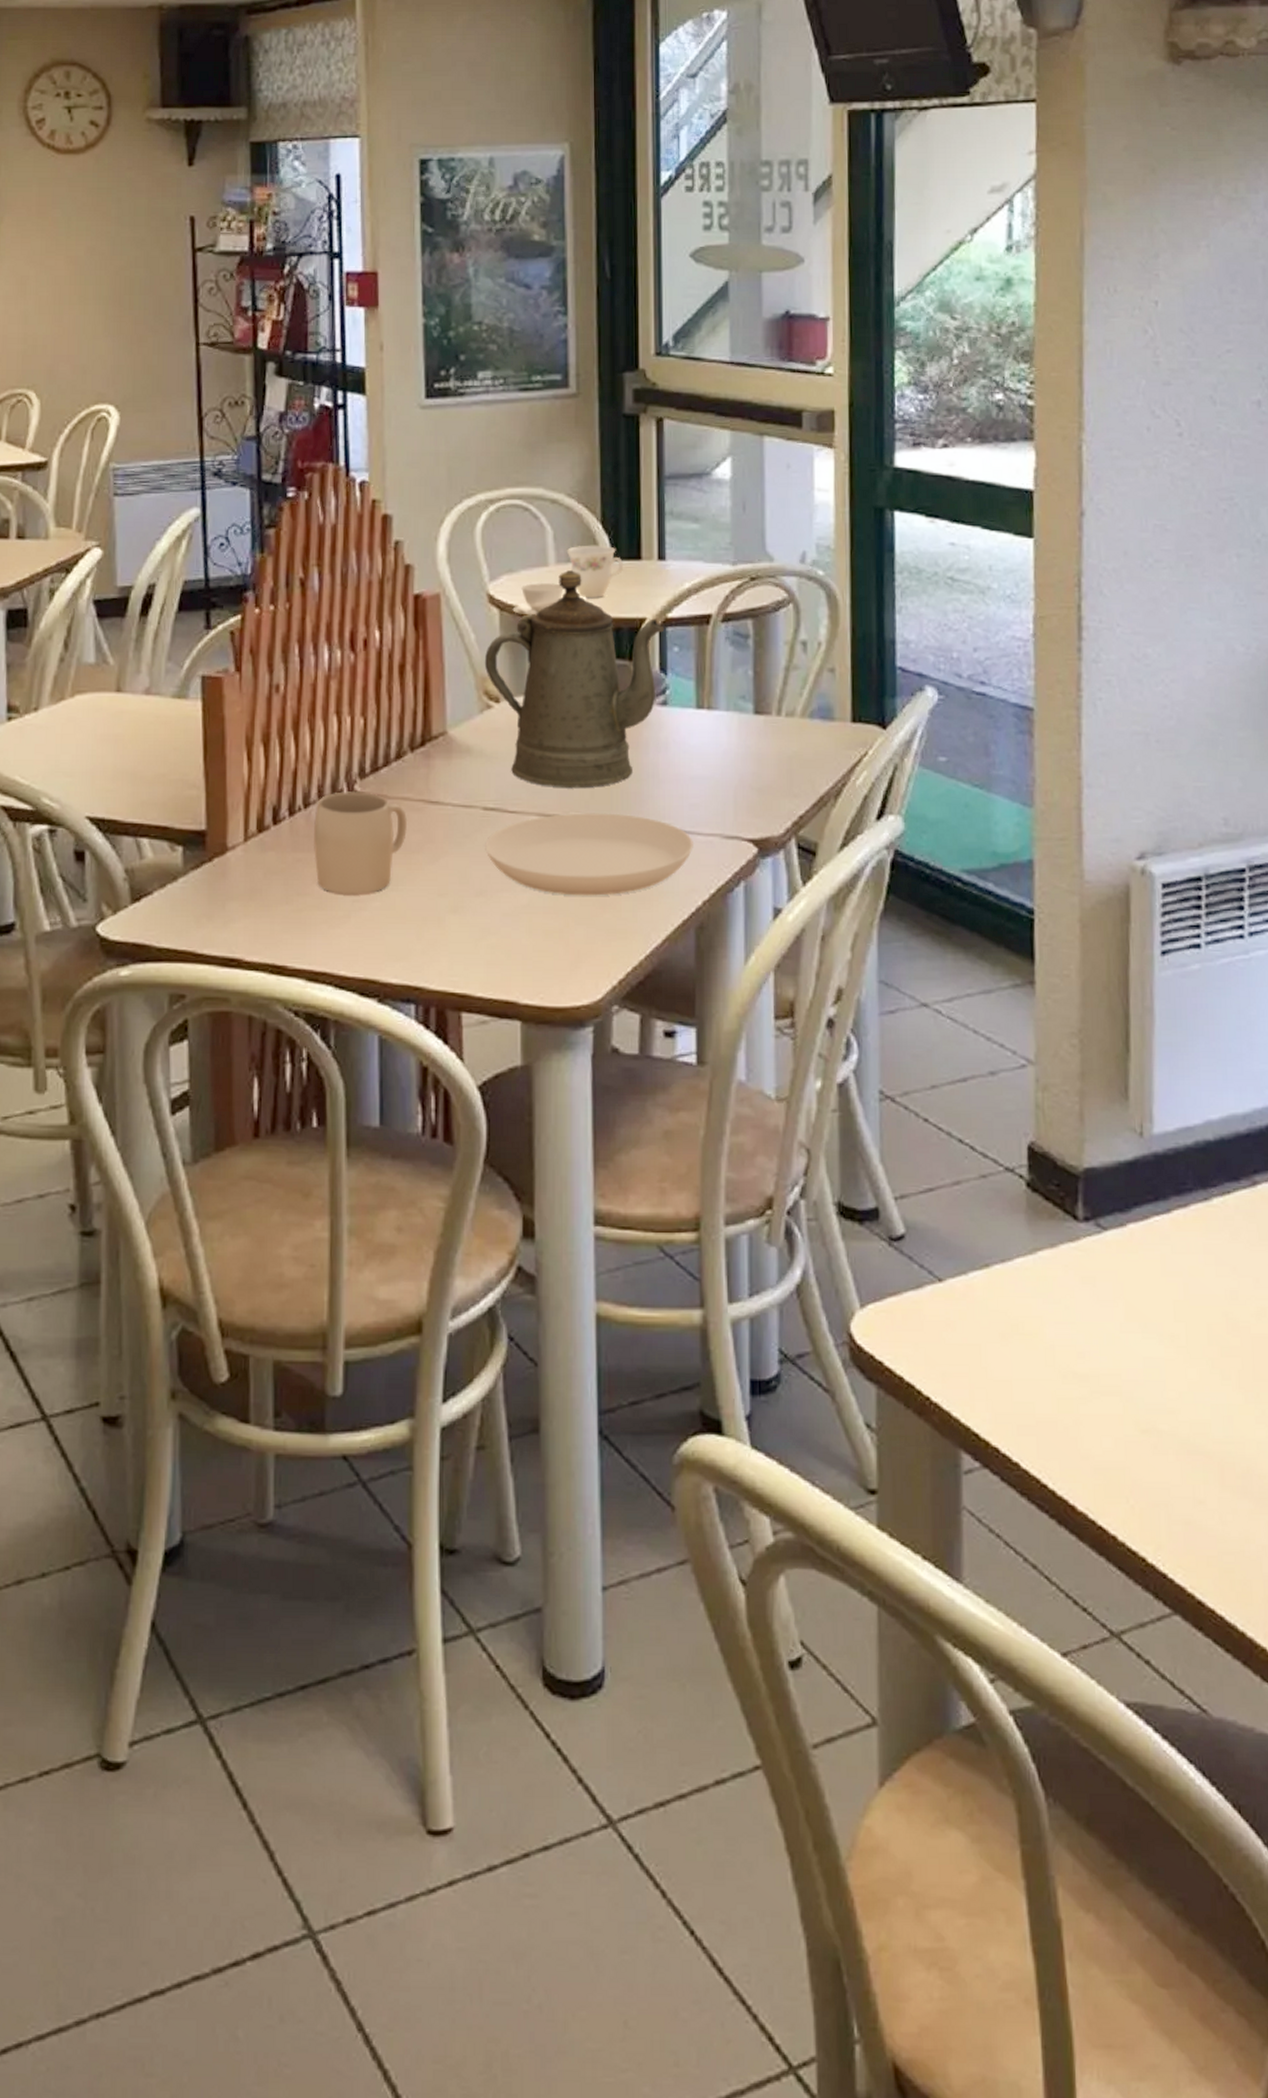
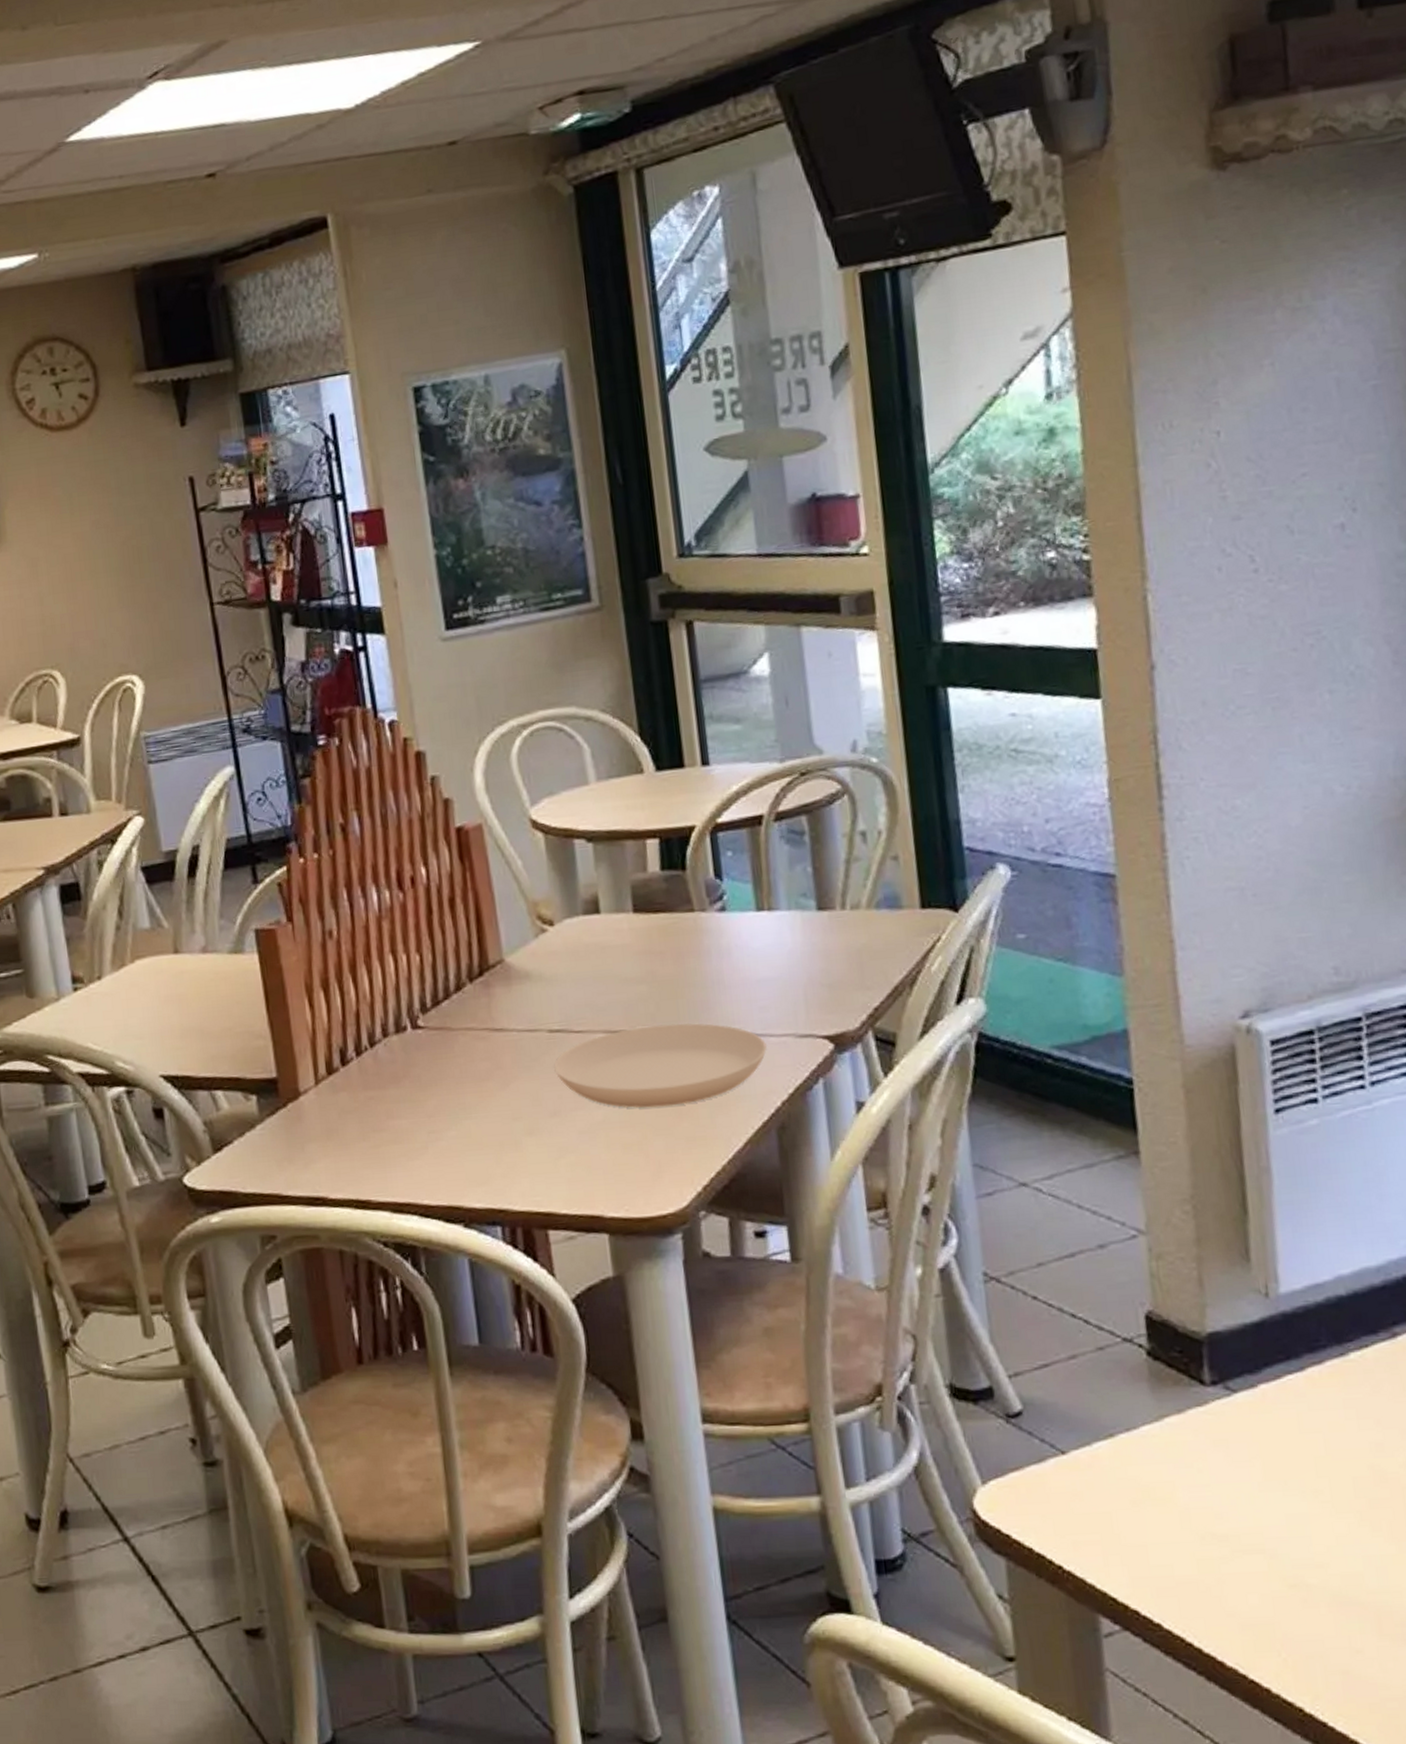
mug: present [314,790,407,896] -> none [381,1025,475,1127]
coffee pot: present [484,570,665,788] -> none [534,786,716,1003]
teacup: present [512,583,565,615] -> none [557,801,609,836]
teacup: present [566,545,624,598] -> none [606,757,667,812]

